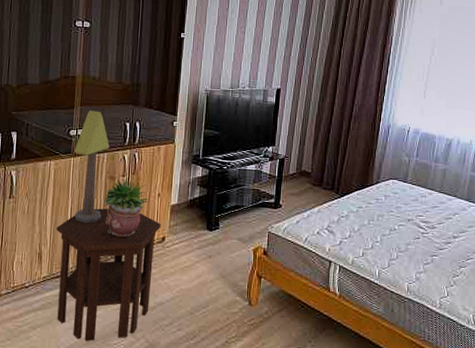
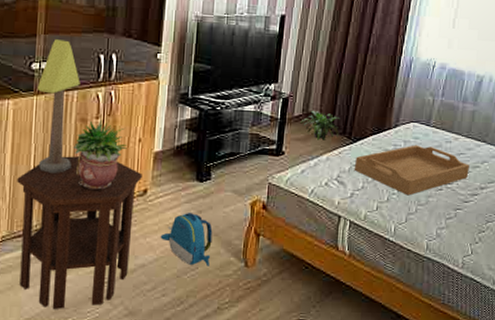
backpack: none [176,257,221,305] -> present [160,212,213,267]
potted plant: none [295,169,329,195] -> present [300,110,340,140]
serving tray: none [342,199,443,244] -> present [354,145,469,196]

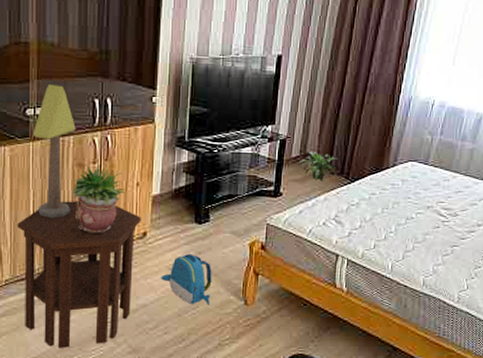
serving tray: present [354,145,469,196] -> none [351,183,467,234]

